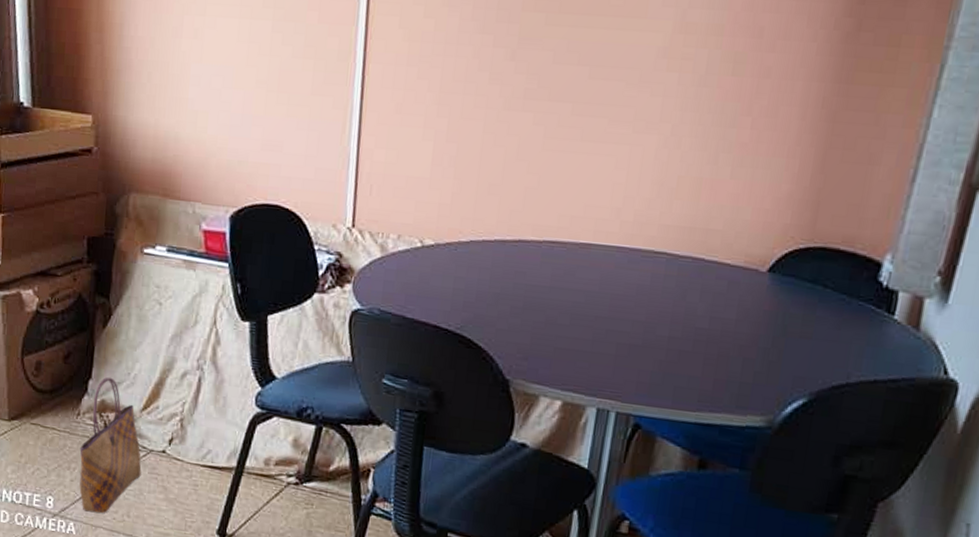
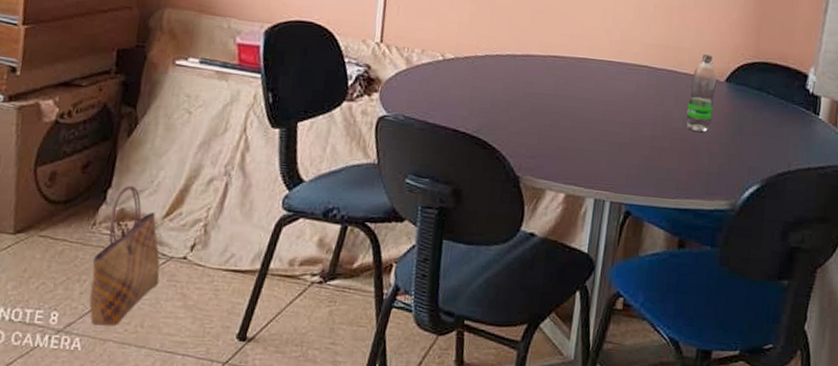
bottle: none [713,238,757,335] -> present [686,54,717,133]

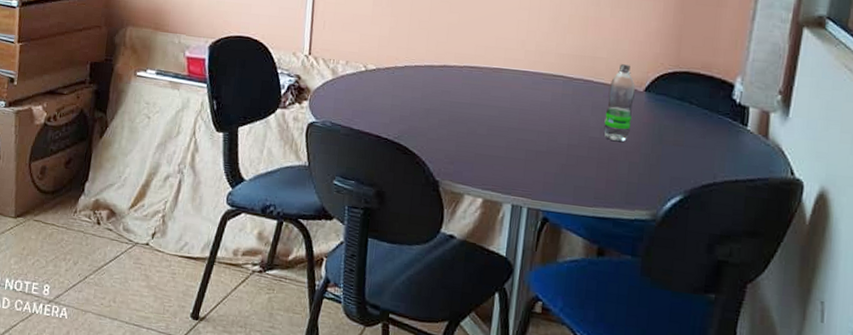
tote bag: present [89,185,160,326] -> none [73,179,128,300]

